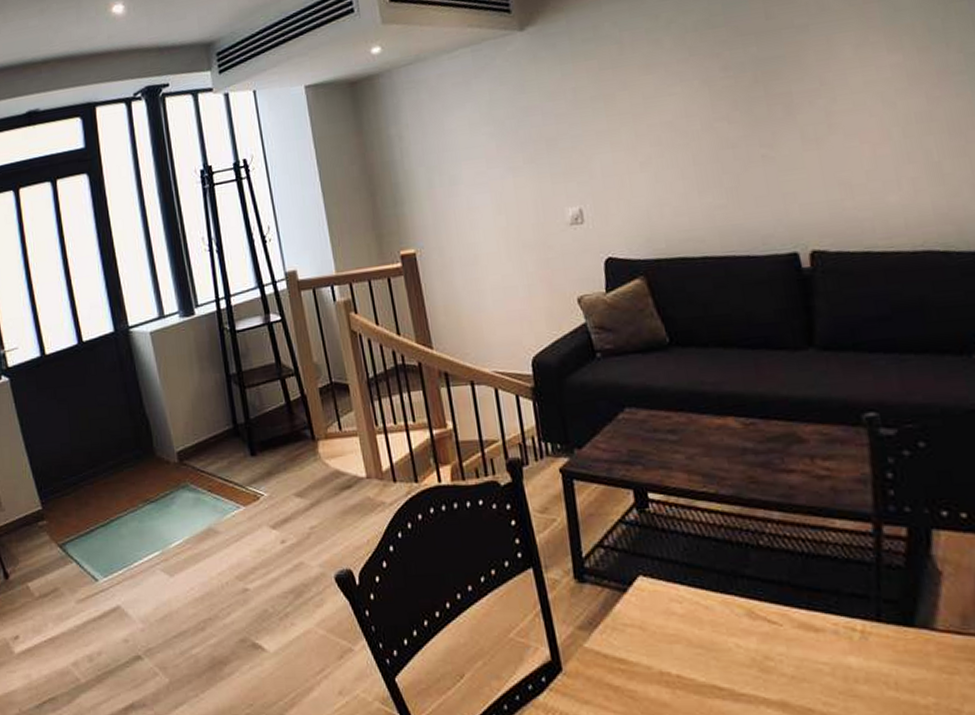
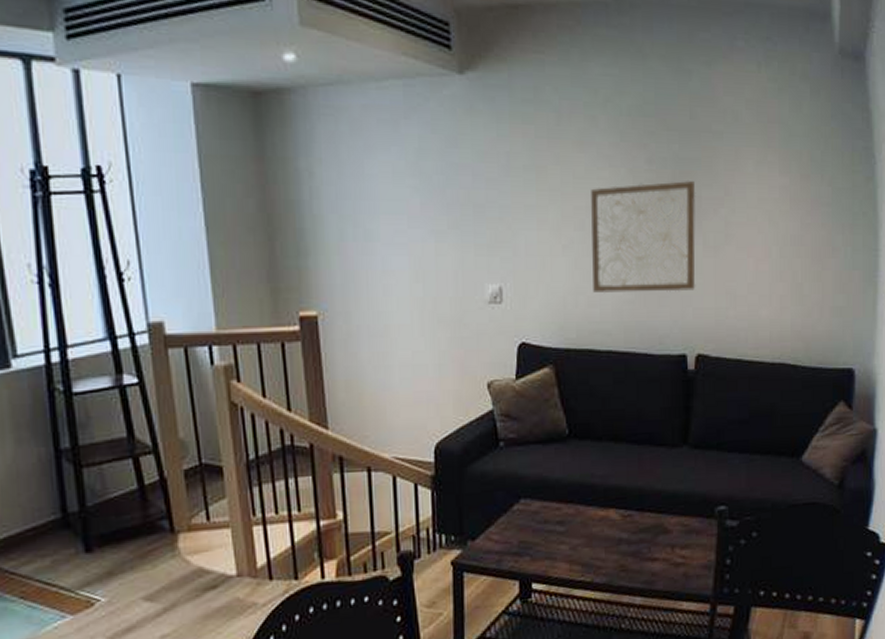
wall art: none [663,78,799,202] -> present [591,181,696,293]

